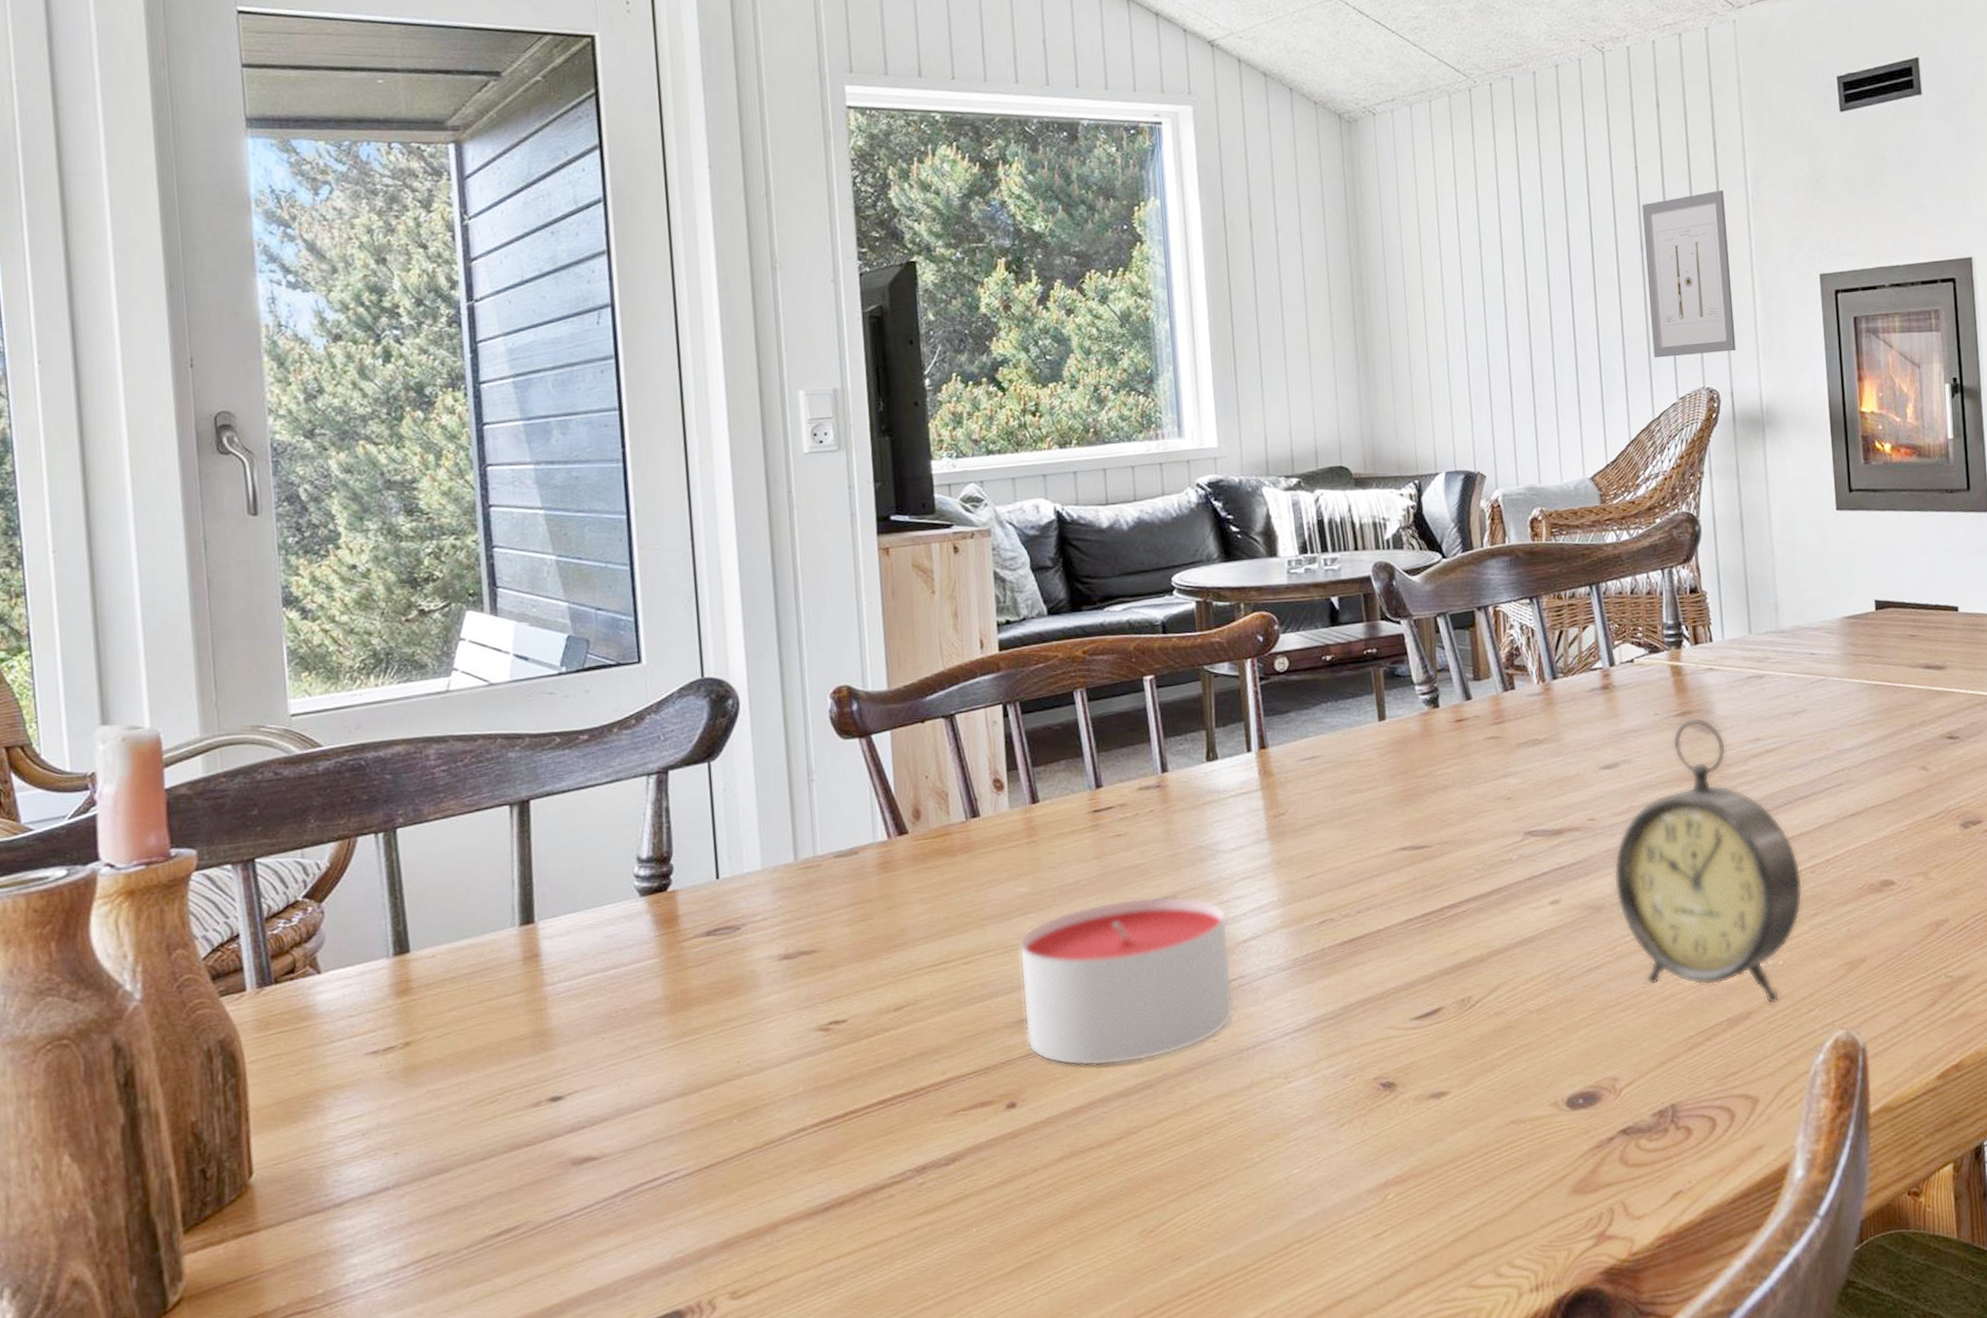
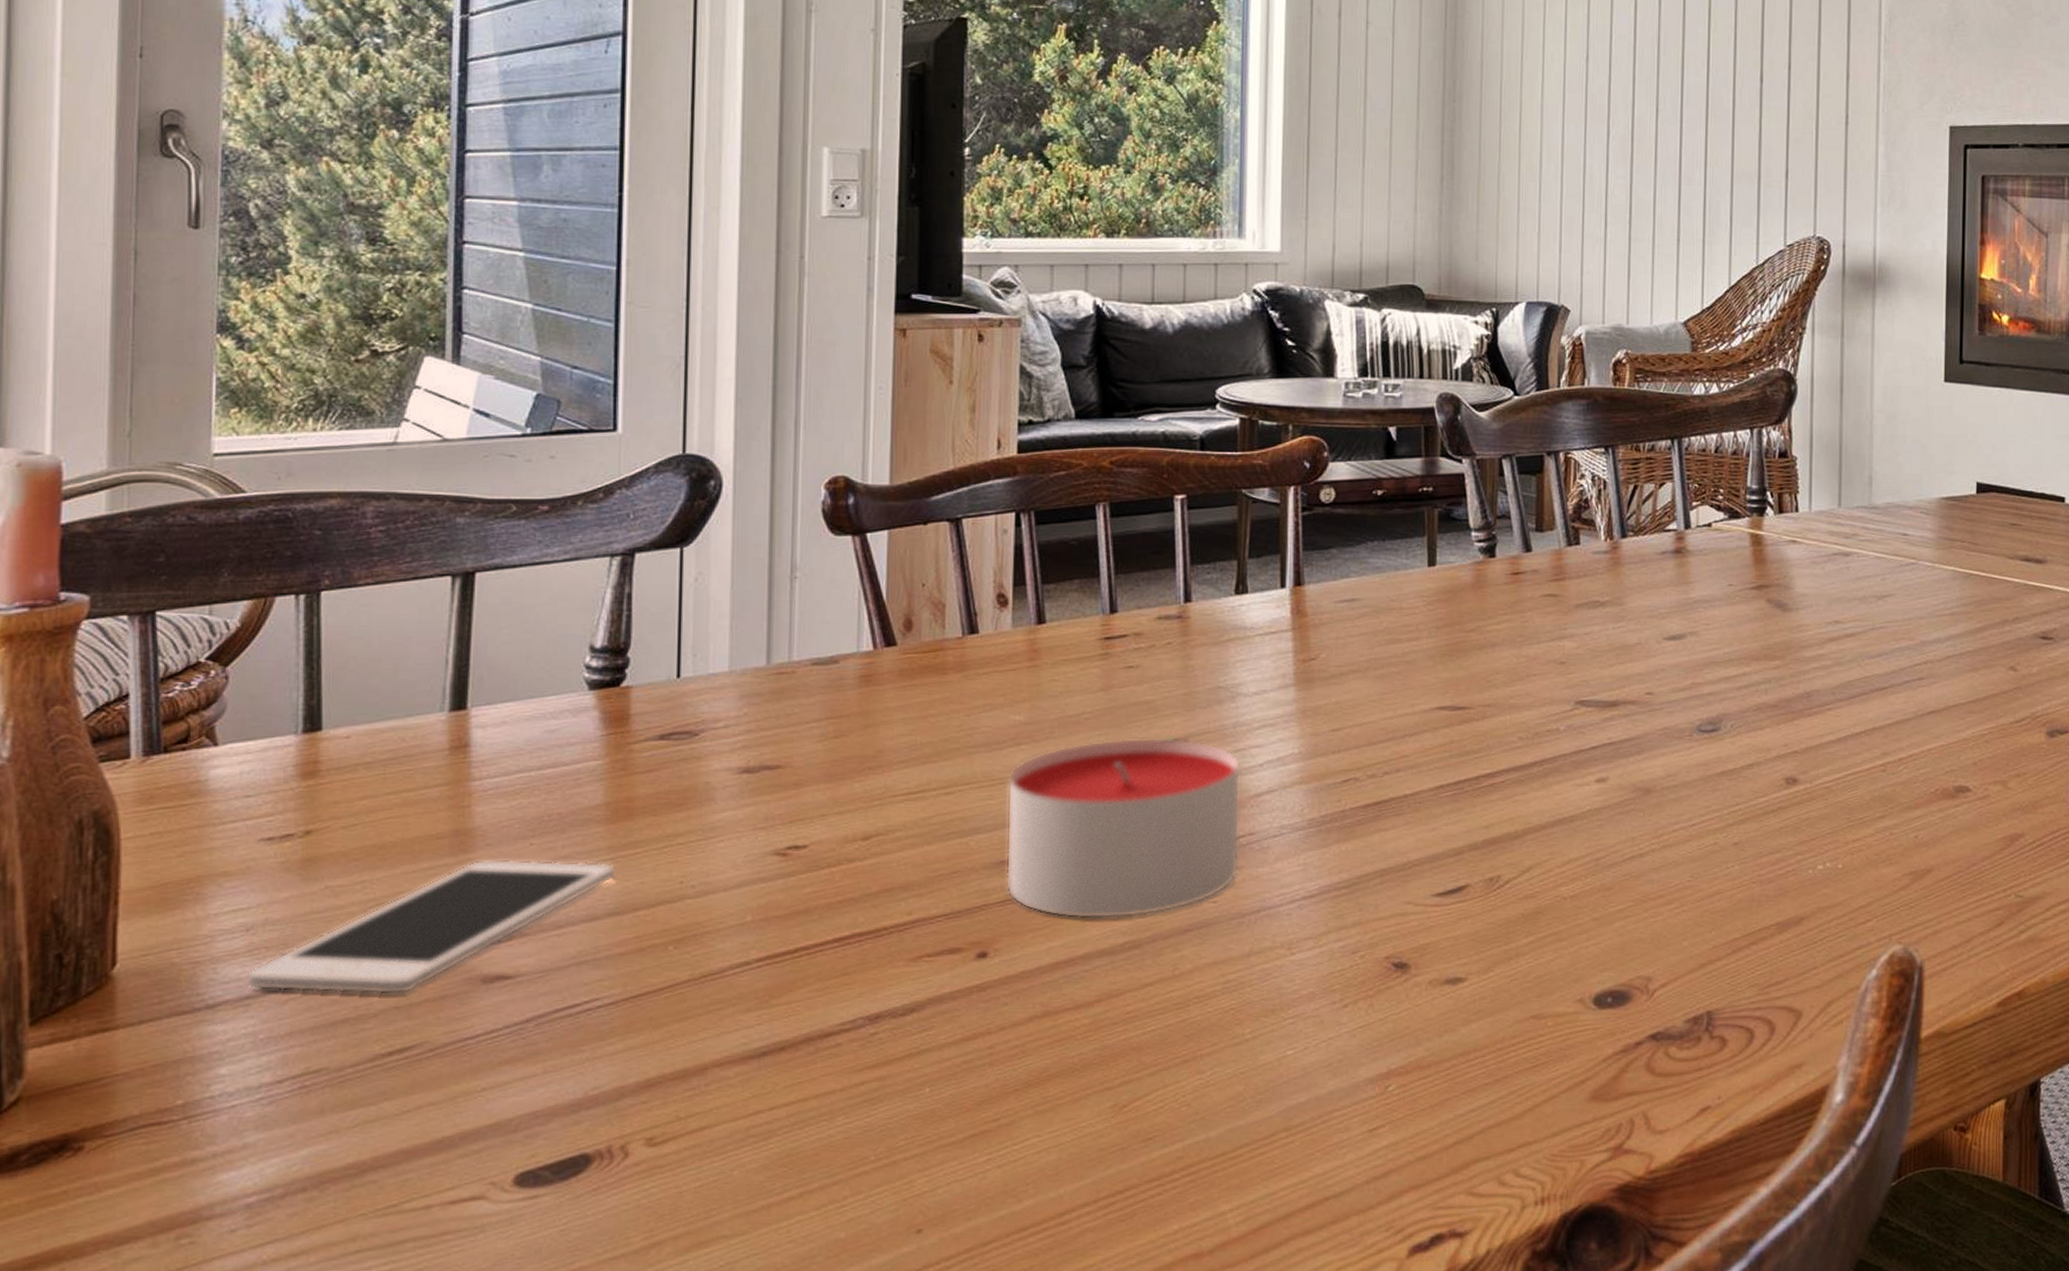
cell phone: none [366,1049,681,1187] -> present [246,859,617,995]
alarm clock: present [1613,717,1803,1005] -> none [1667,591,1872,911]
wall art: present [1642,190,1736,358] -> none [1763,25,1855,200]

